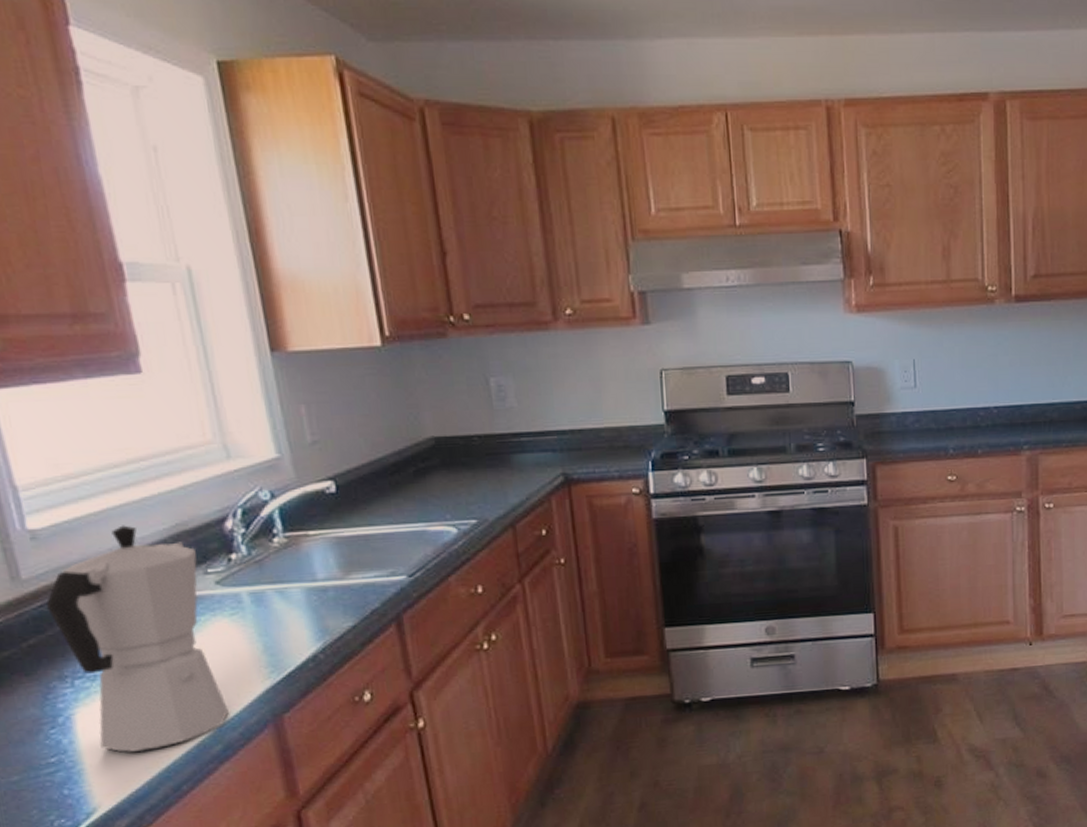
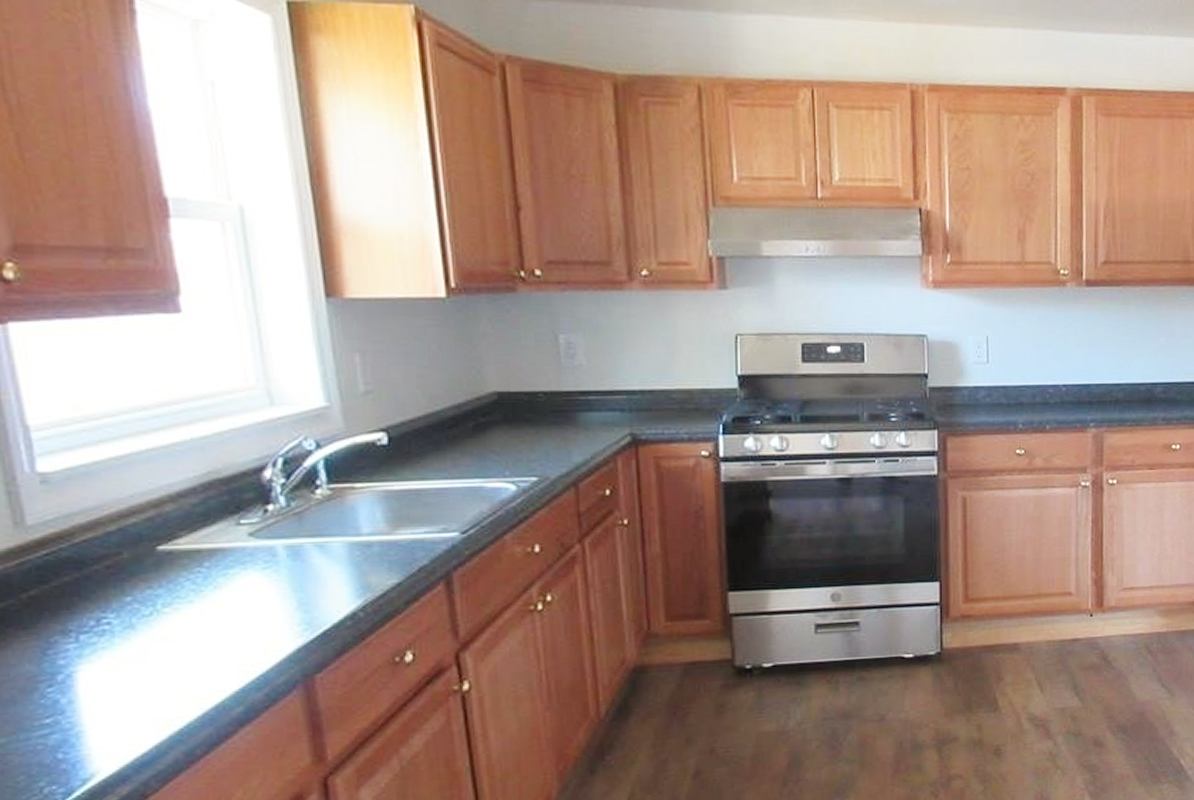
moka pot: present [46,525,230,752] -> none [53,471,255,713]

